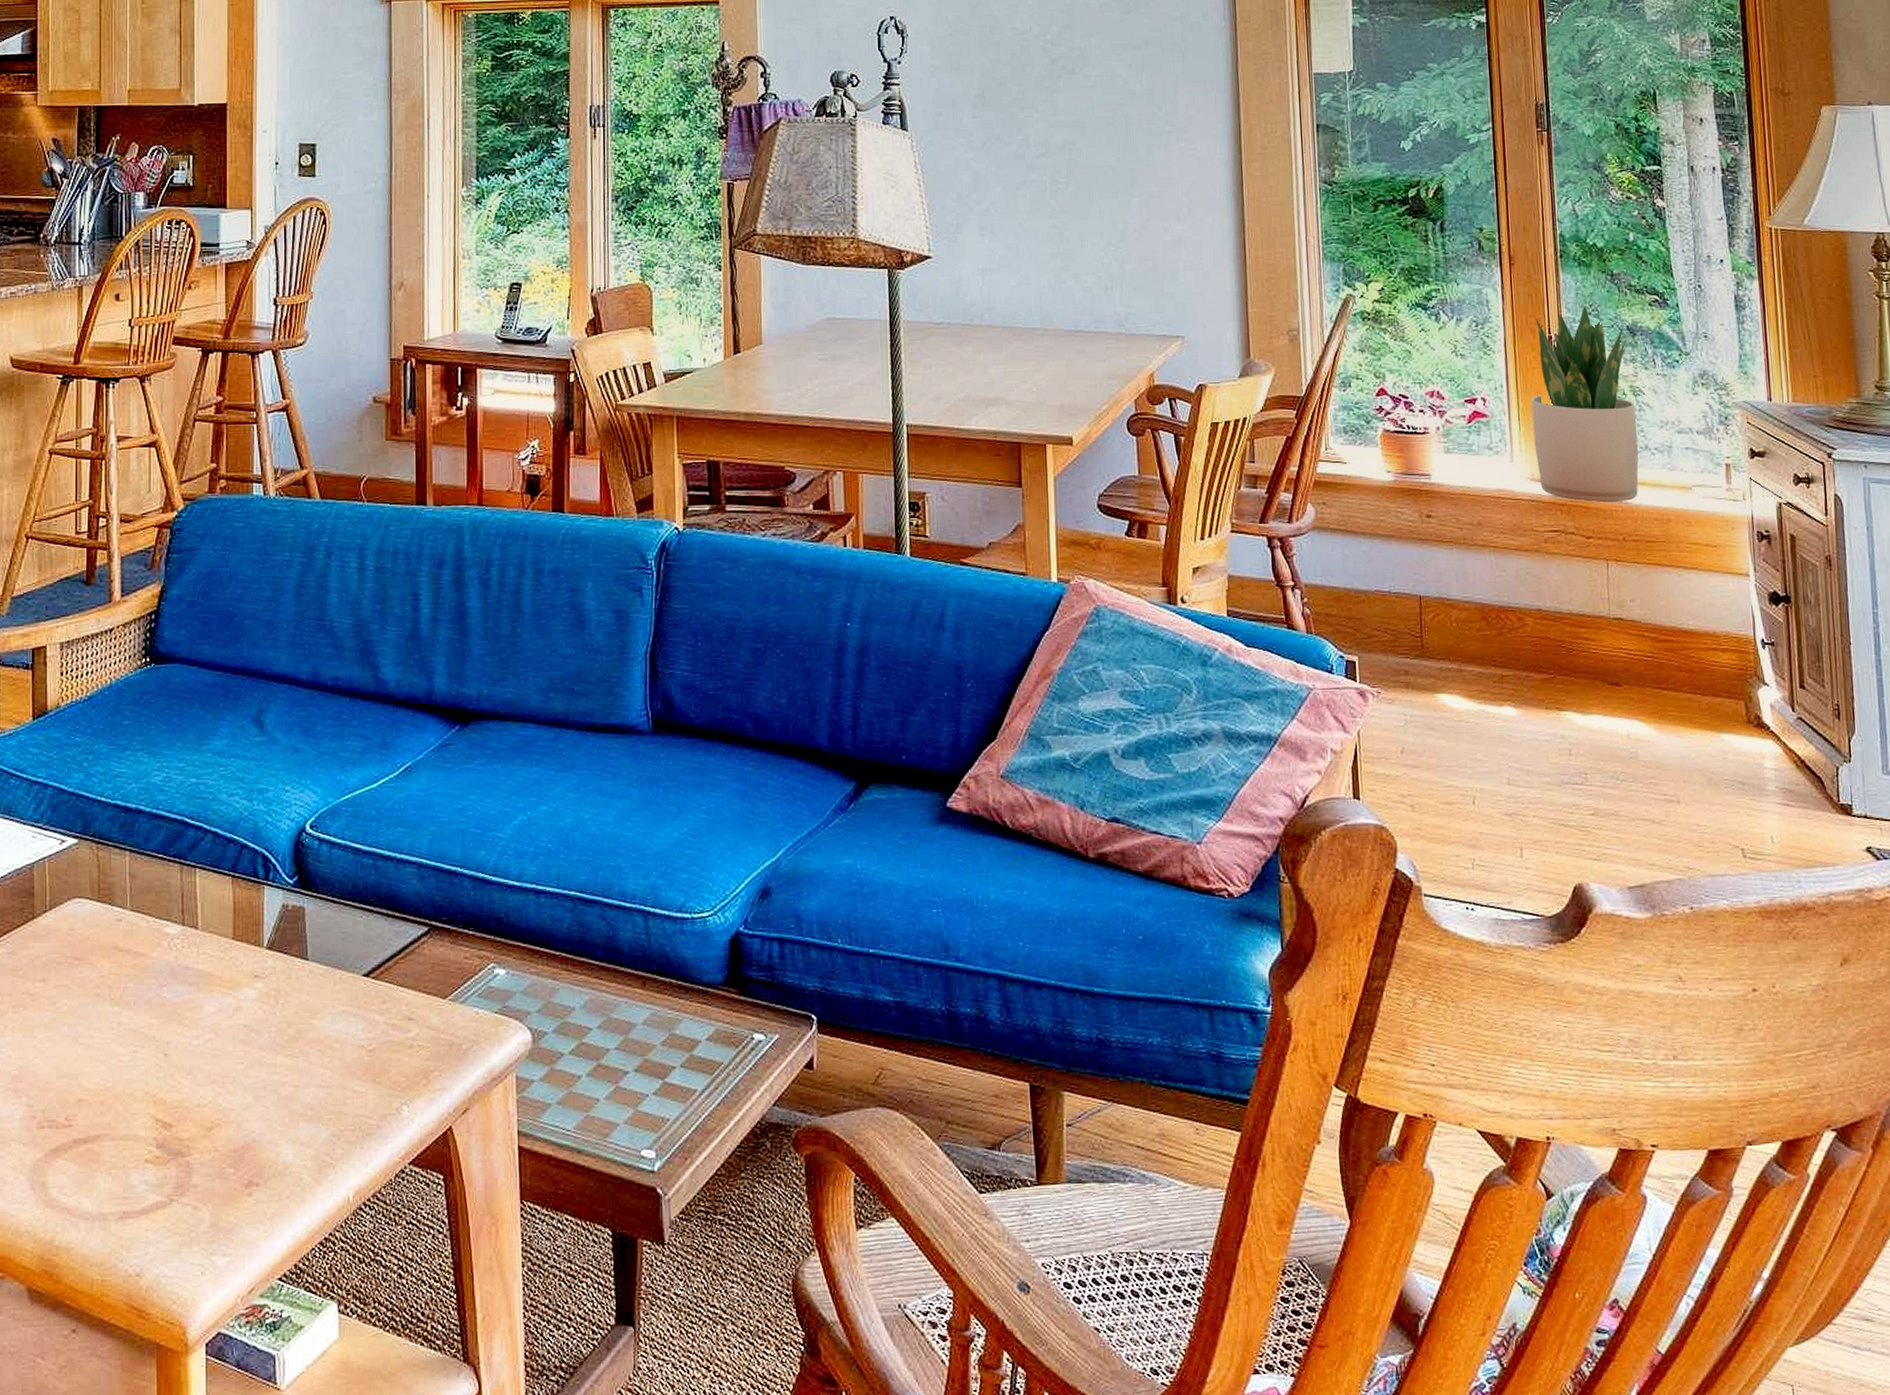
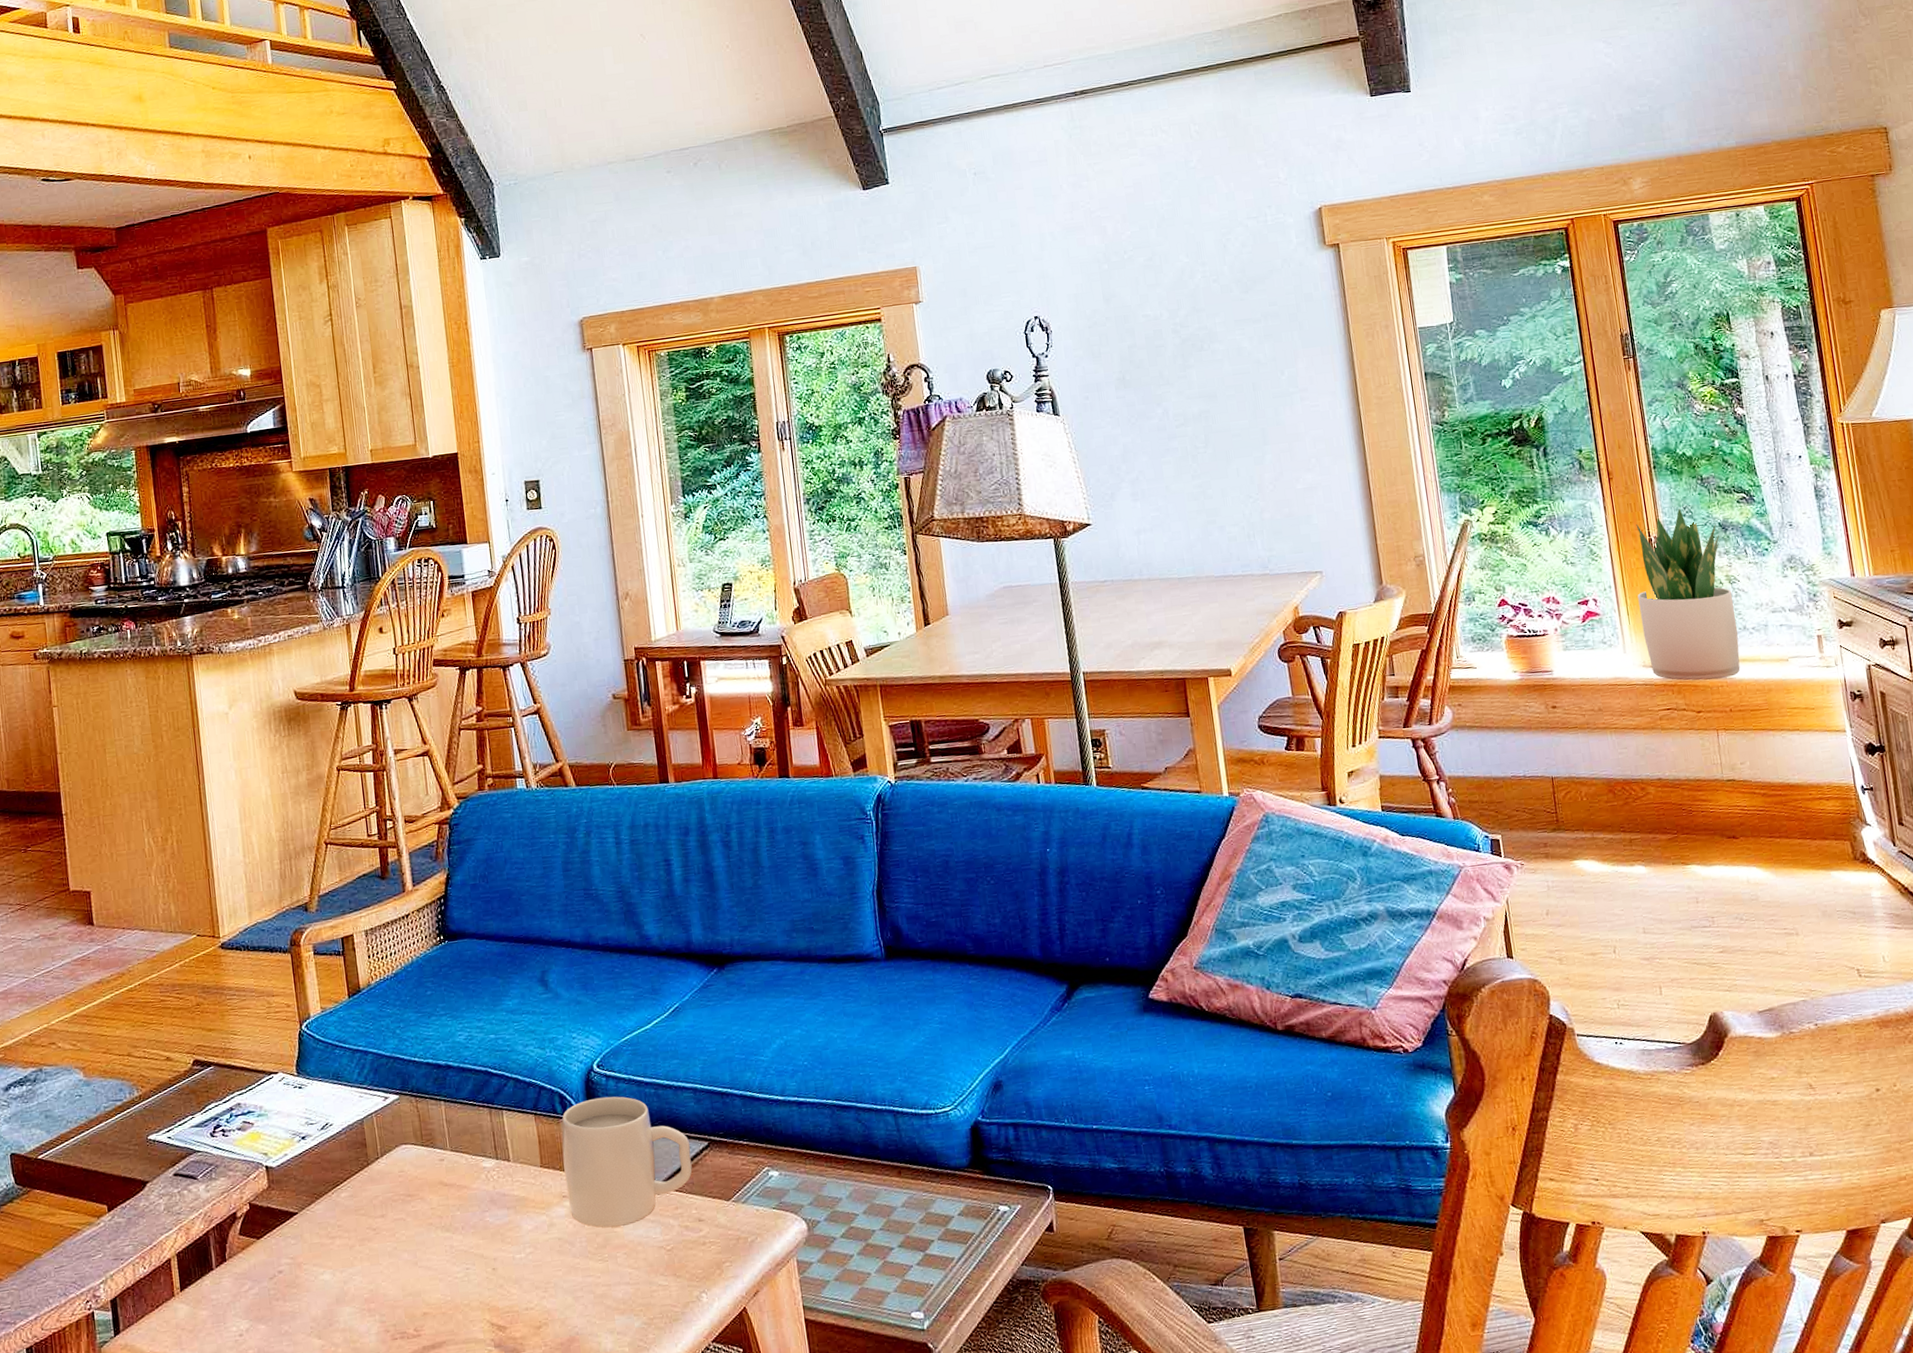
mug: none [259,863,408,1018] -> present [561,1096,693,1228]

